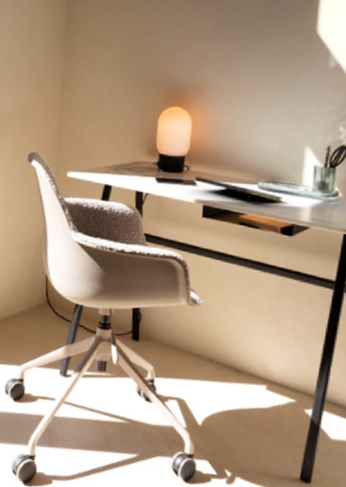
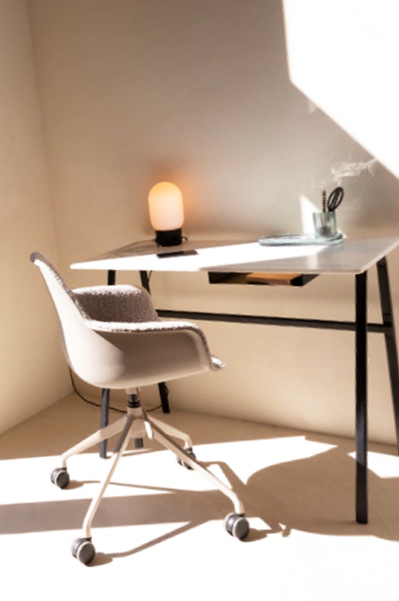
notepad: present [194,176,284,205] -> none [194,245,287,264]

